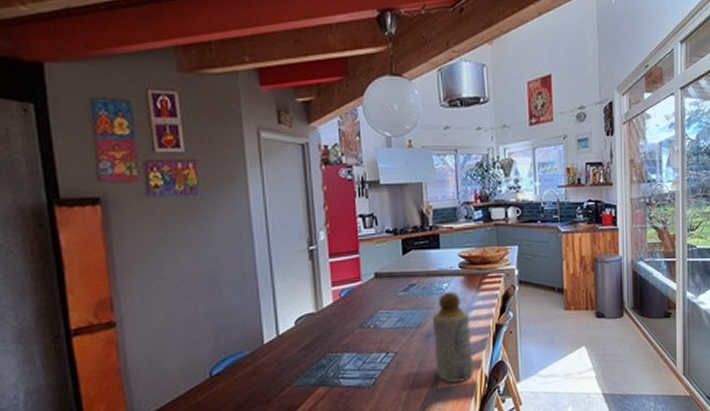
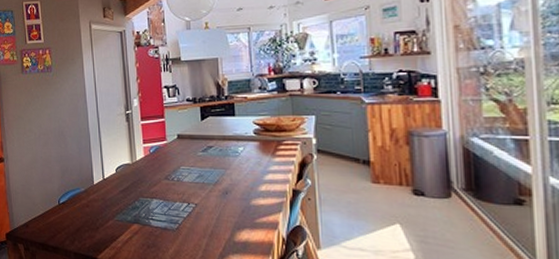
bottle: present [432,291,474,383] -> none [228,155,271,240]

